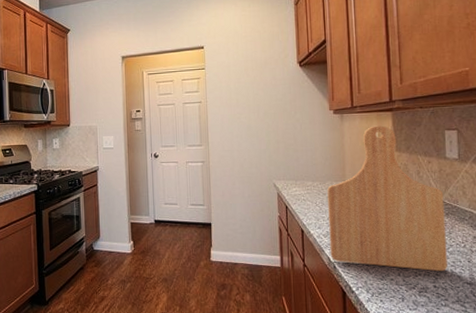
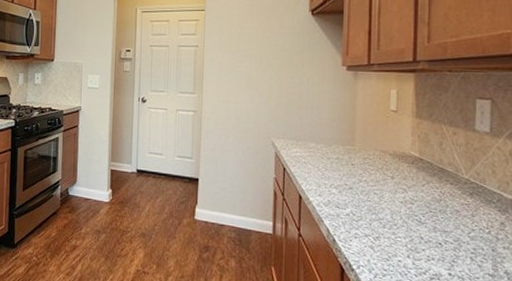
cutting board: present [327,125,447,272] -> none [330,87,469,259]

